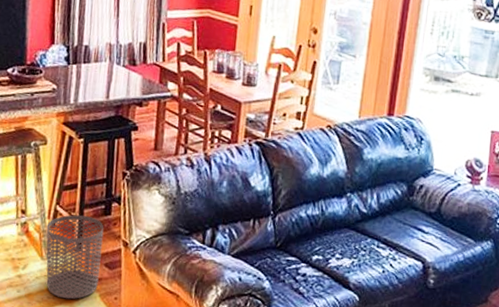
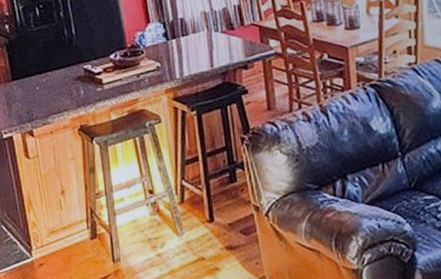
waste bin: present [46,214,104,300] -> none [176,186,237,271]

